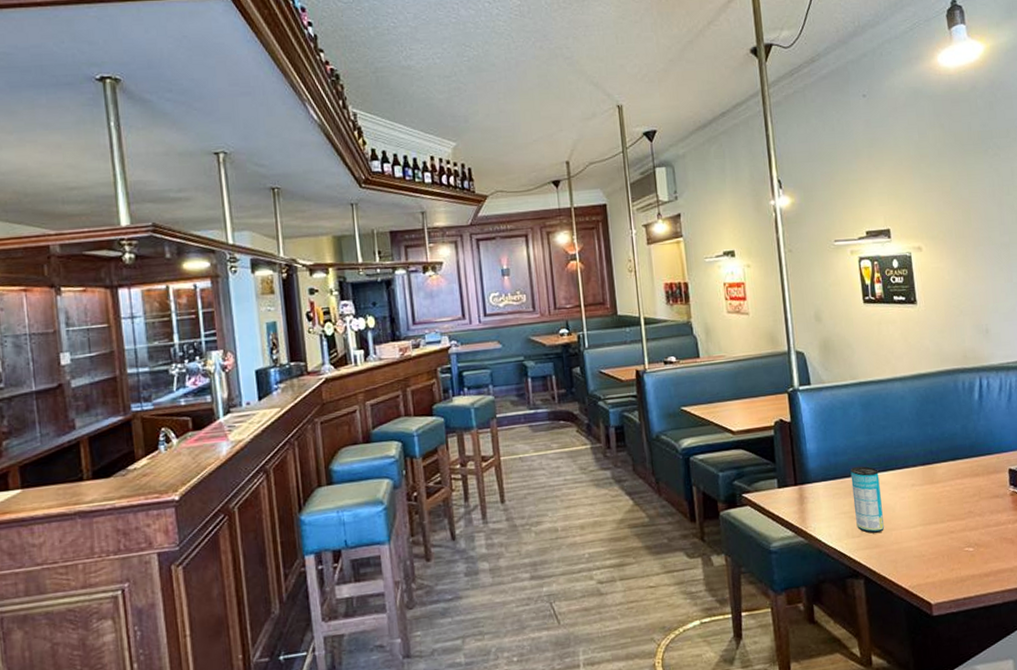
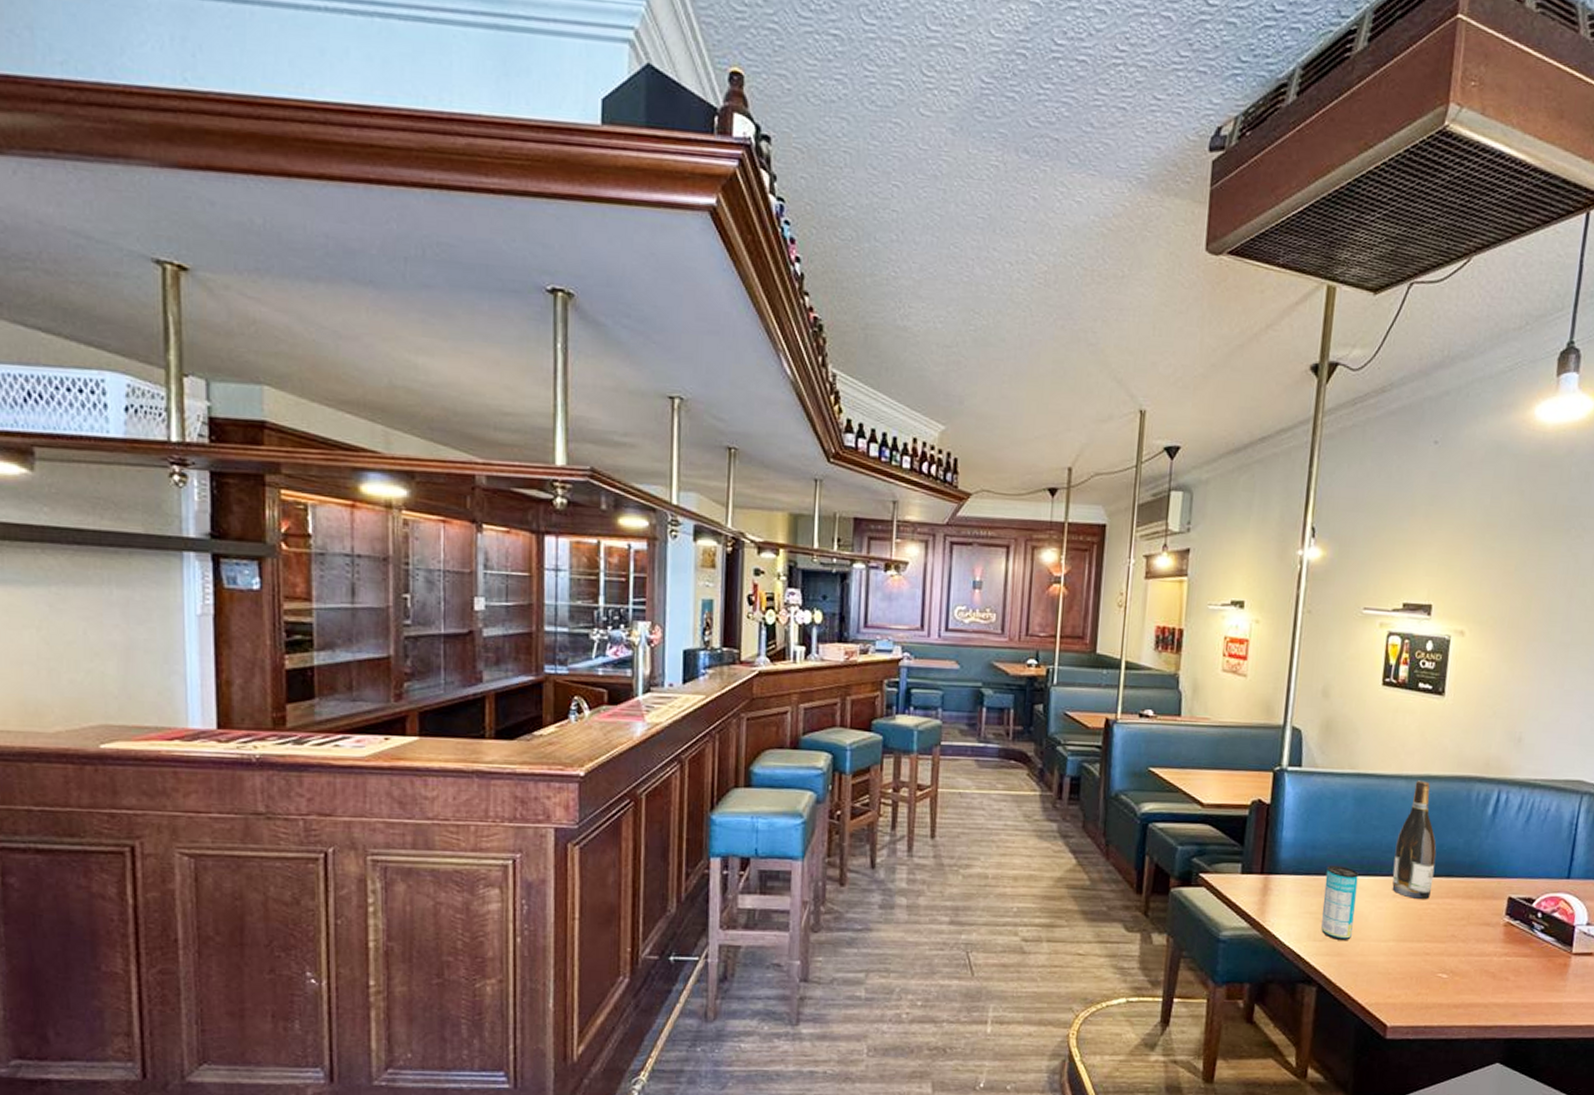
wine bottle: none [904,379,943,485] -> present [1392,780,1437,900]

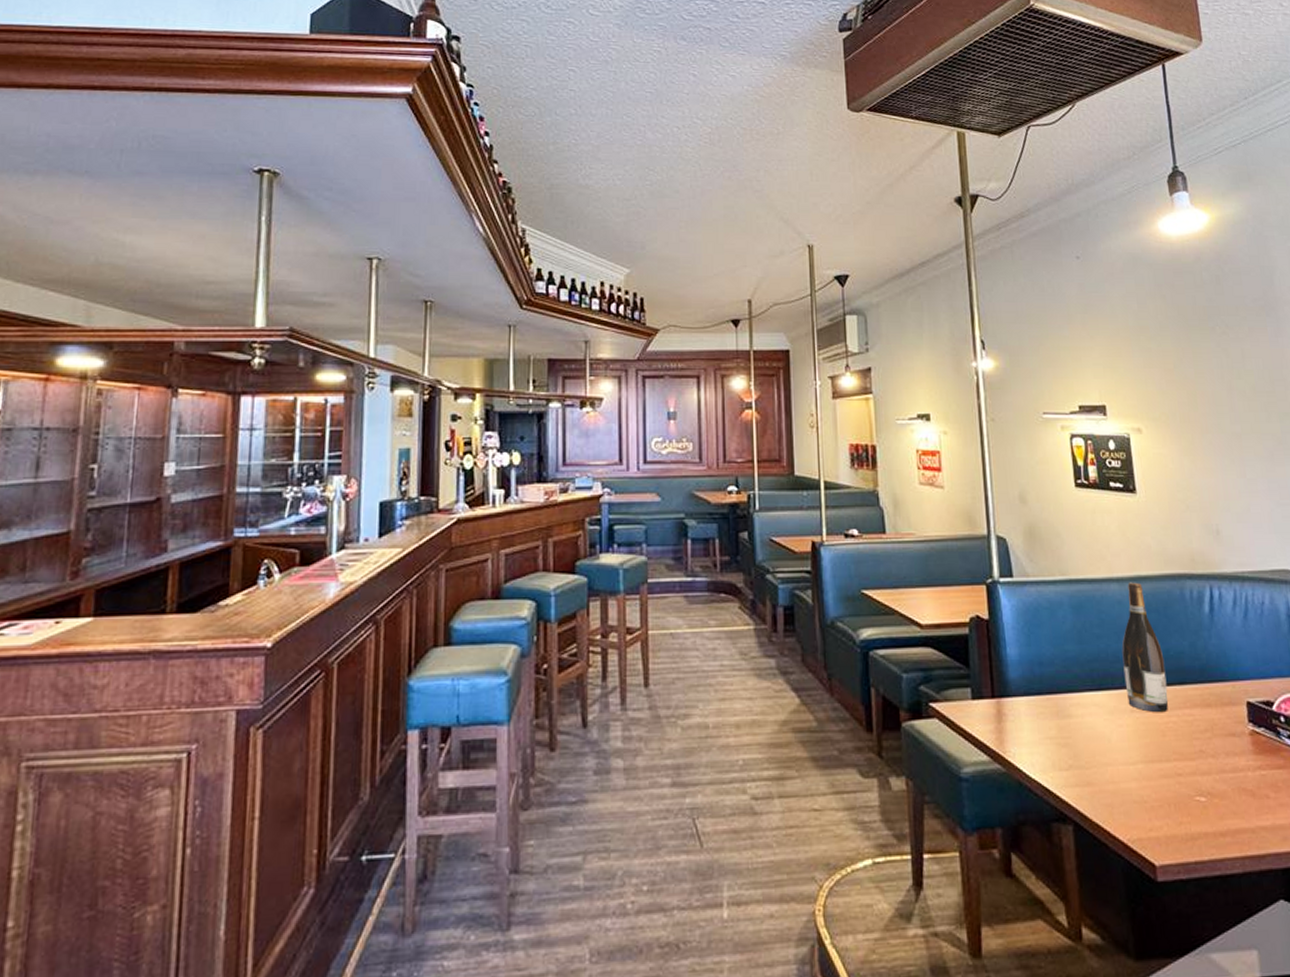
beverage can: present [1321,865,1359,940] -> none [1058,681,1099,767]

